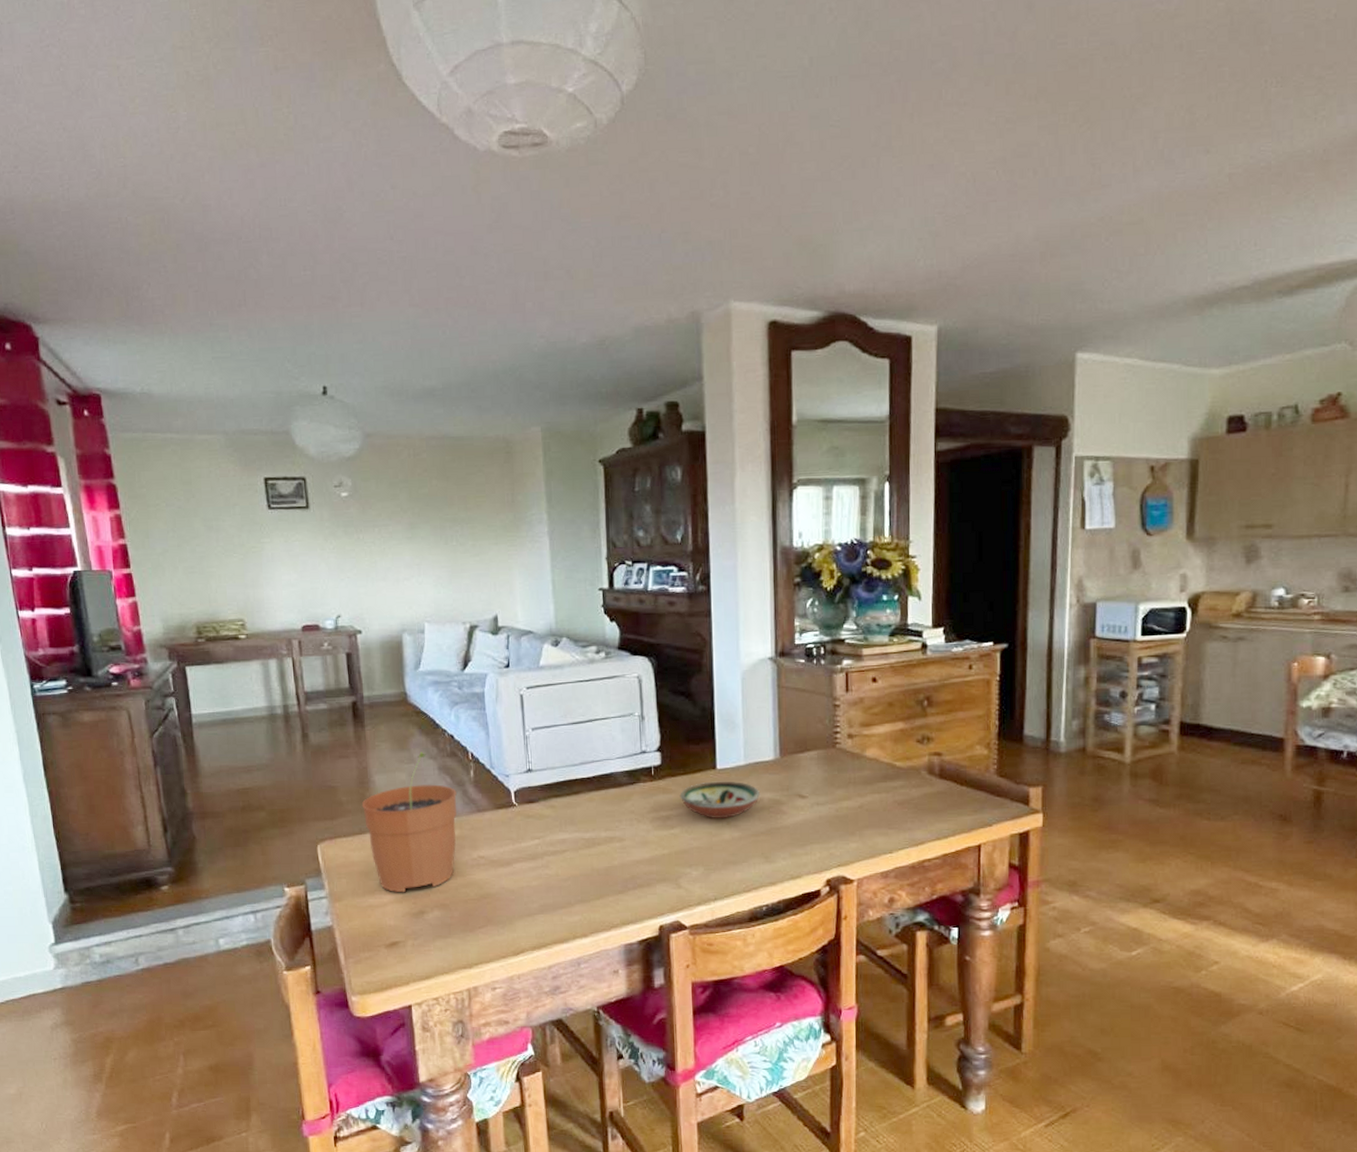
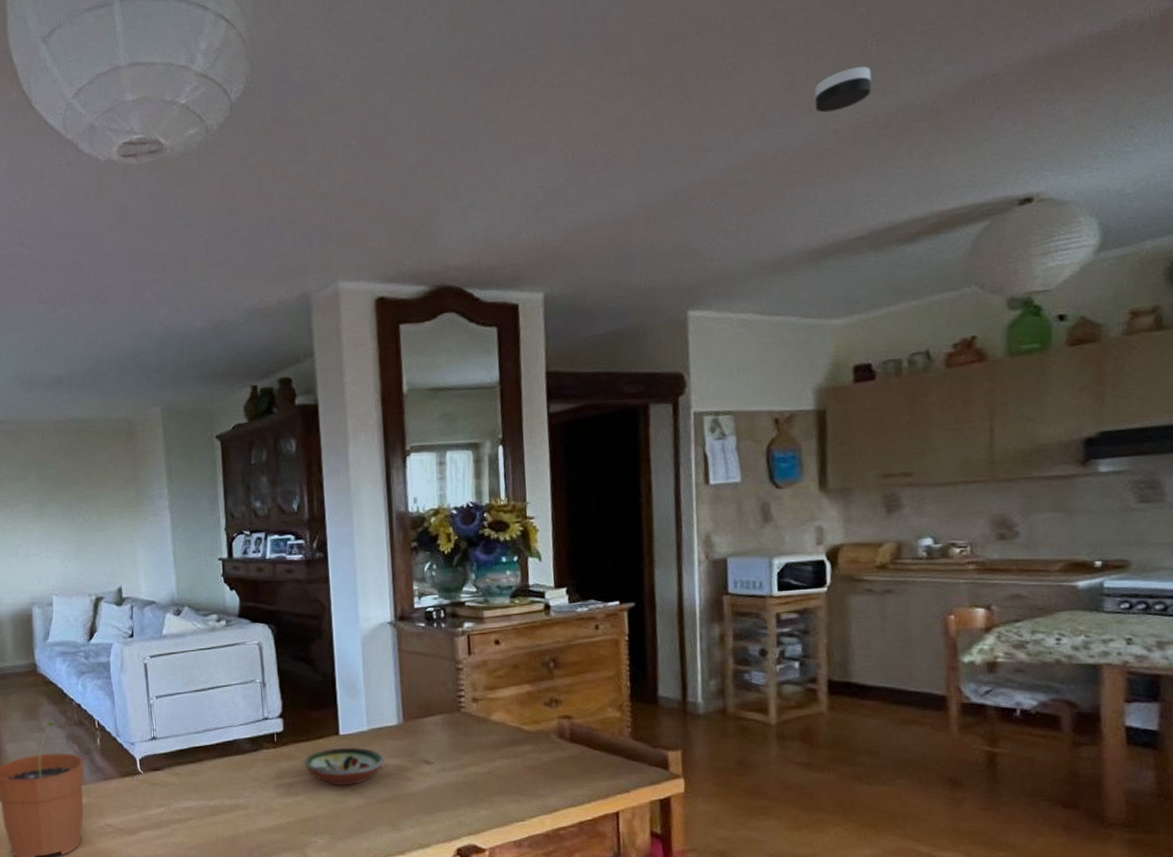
smoke detector: none [1212,108,1269,155] -> present [814,66,872,113]

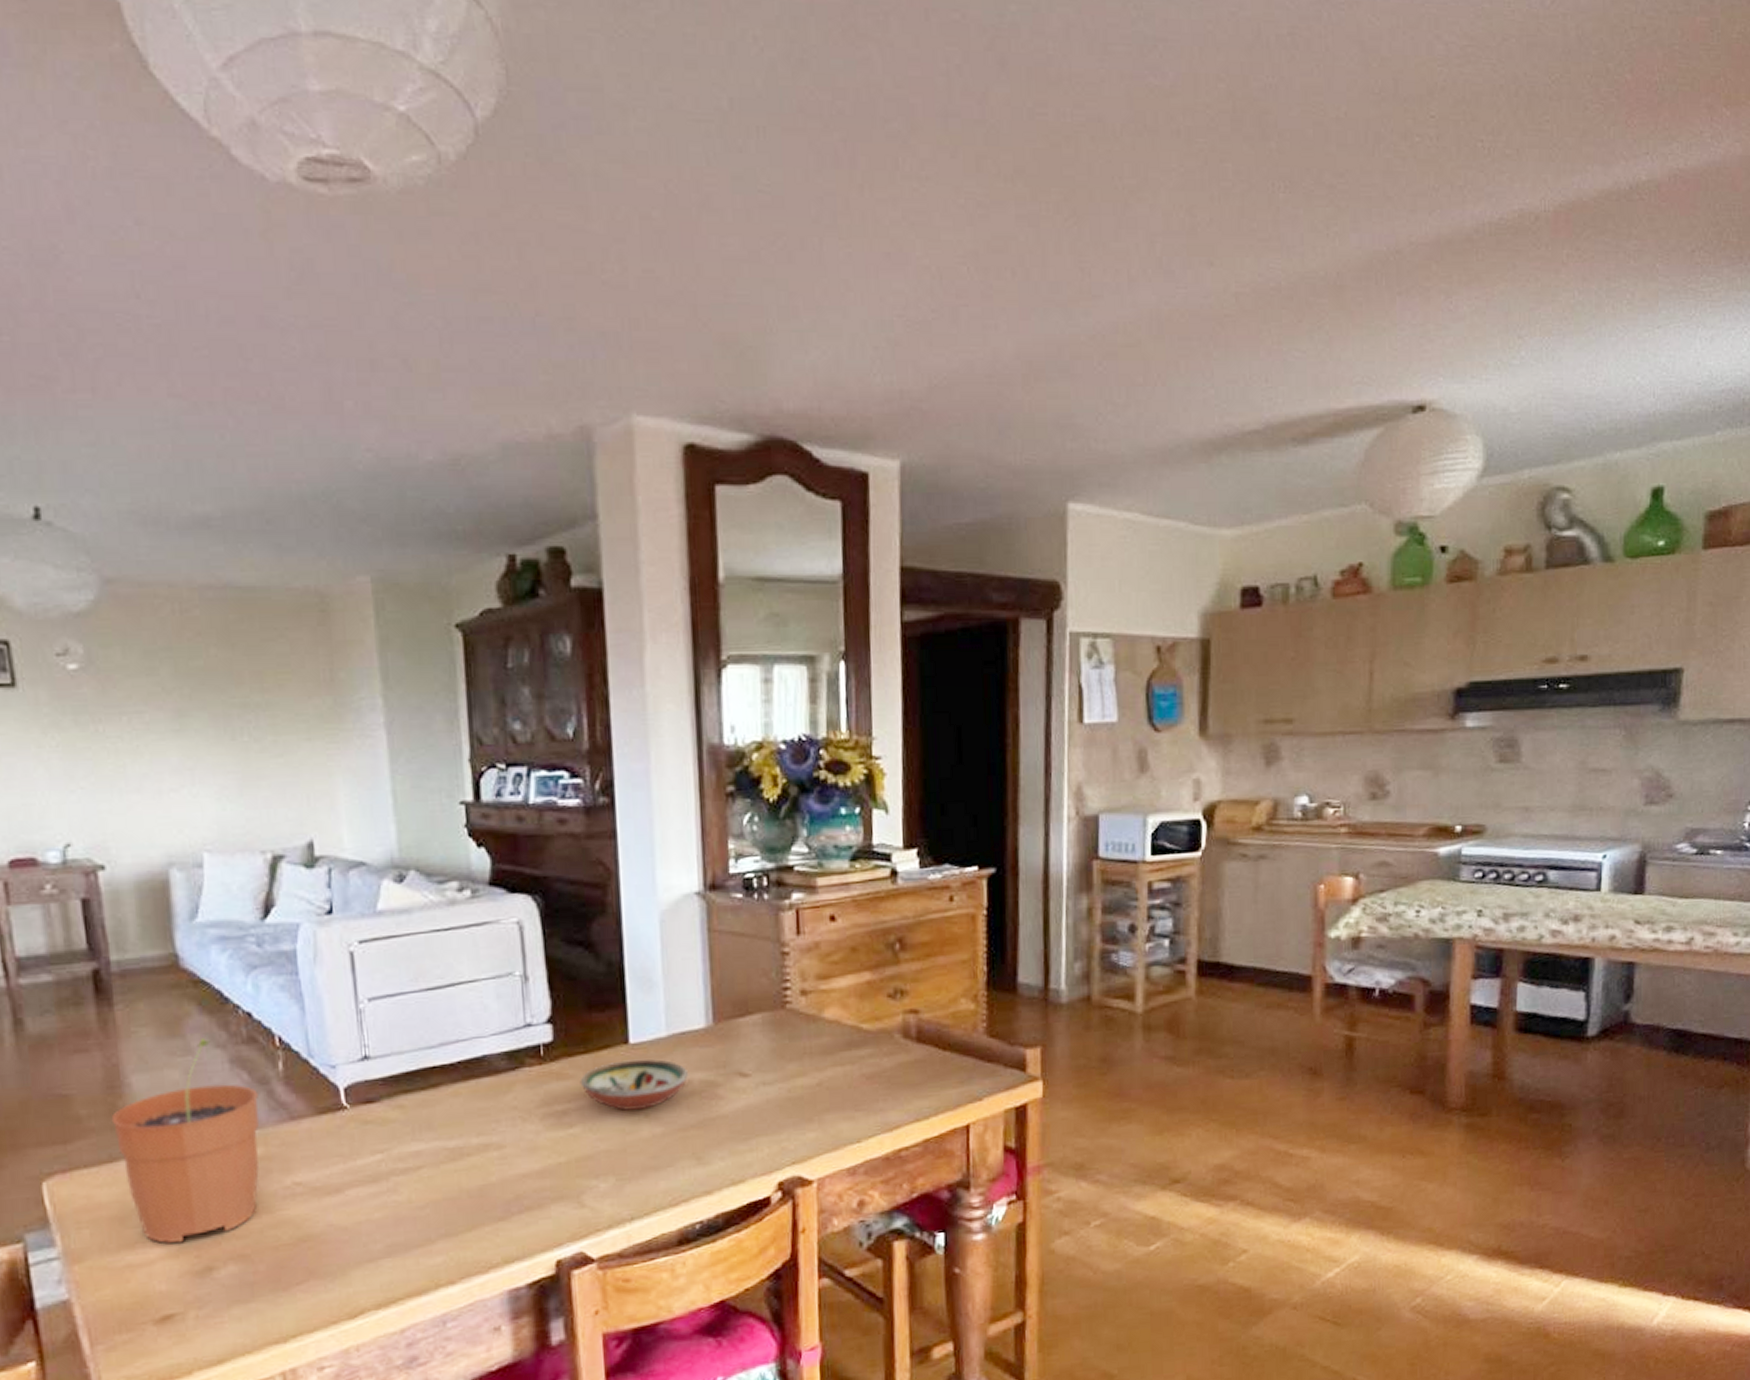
smoke detector: present [814,66,872,113] -> none [1216,216,1277,269]

